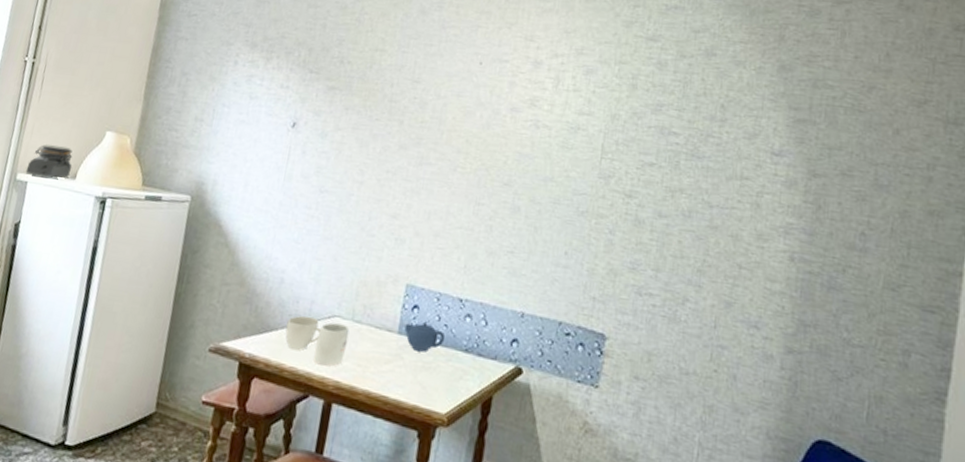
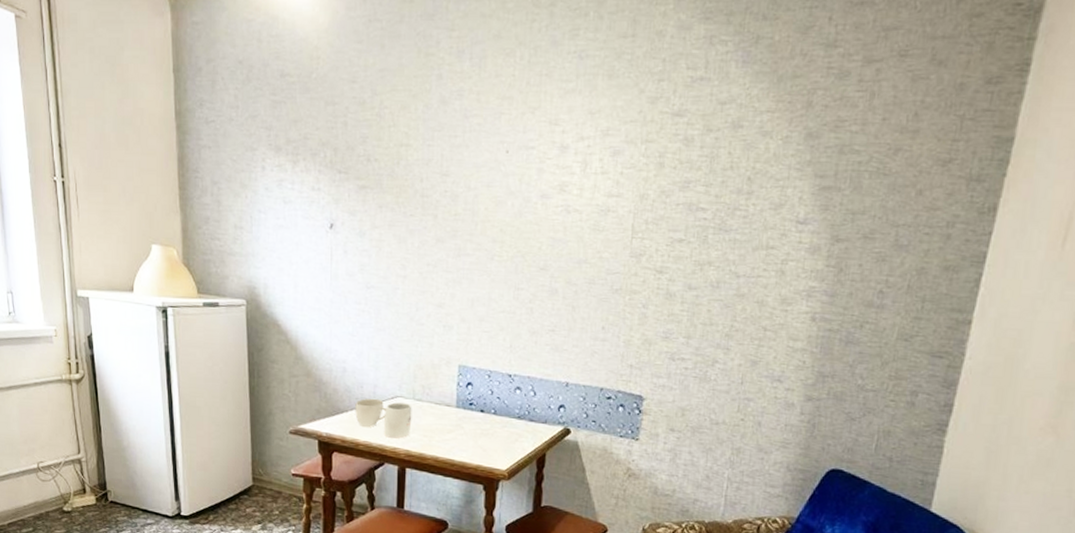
jar: present [25,144,73,179] -> none [84,261,128,293]
teapot: present [404,322,446,352] -> none [462,397,499,422]

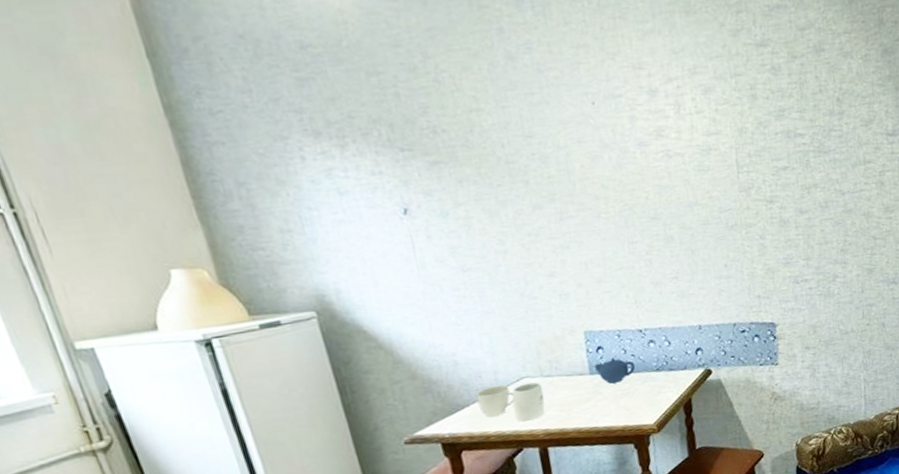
teapot: none [462,397,499,422] -> present [594,358,636,384]

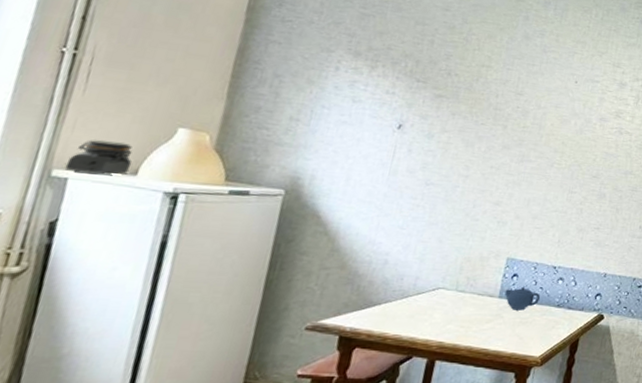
jar: none [82,299,148,341] -> present [64,140,133,175]
cup: present [476,385,515,417] -> none [388,290,425,320]
mug: present [512,382,545,422] -> none [416,294,453,331]

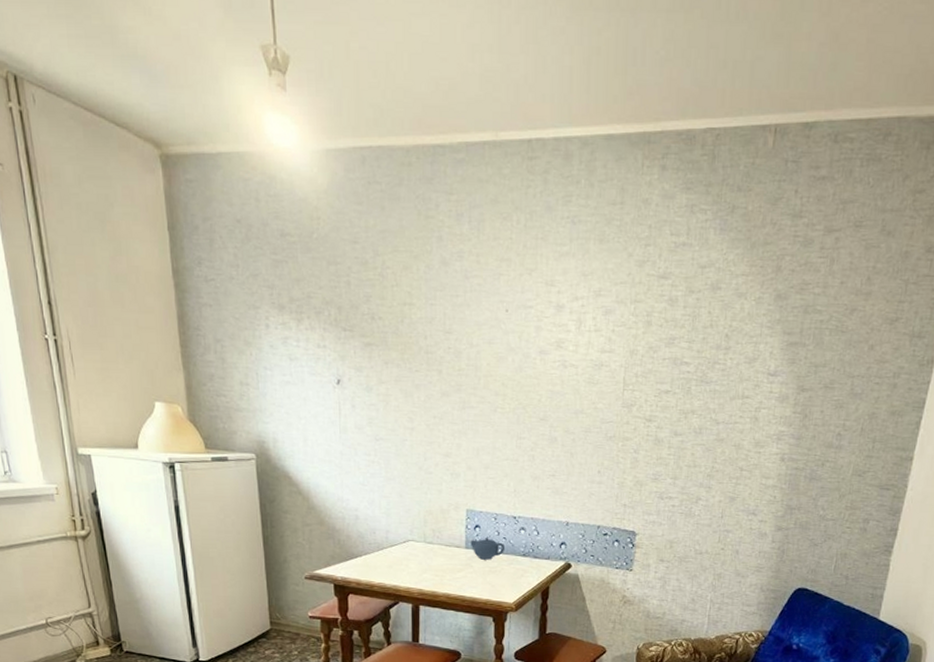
jar: present [64,140,133,175] -> none [85,419,131,451]

